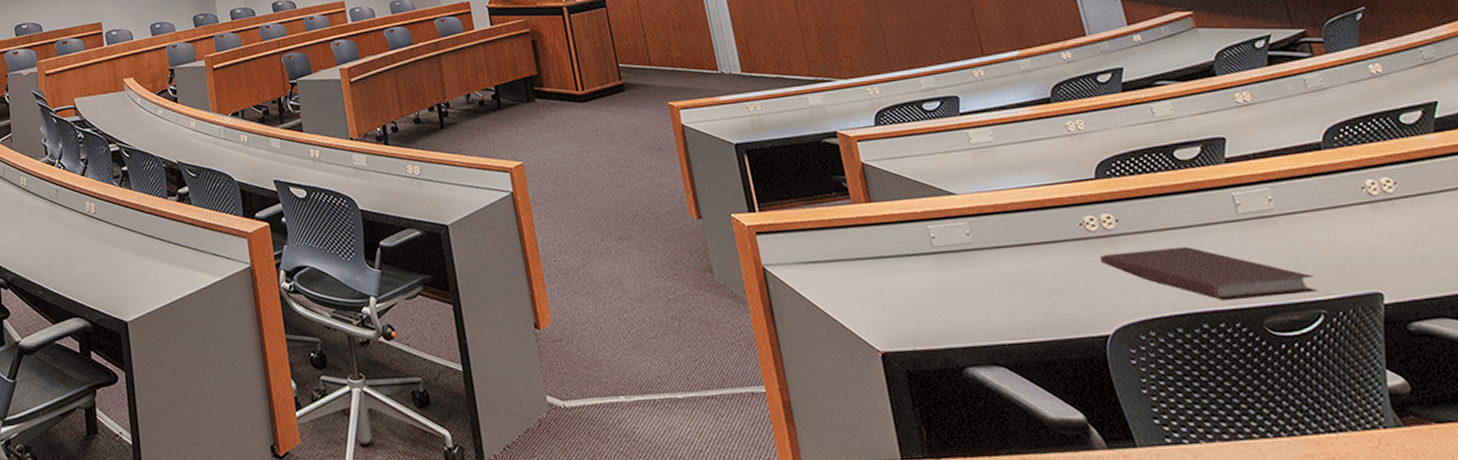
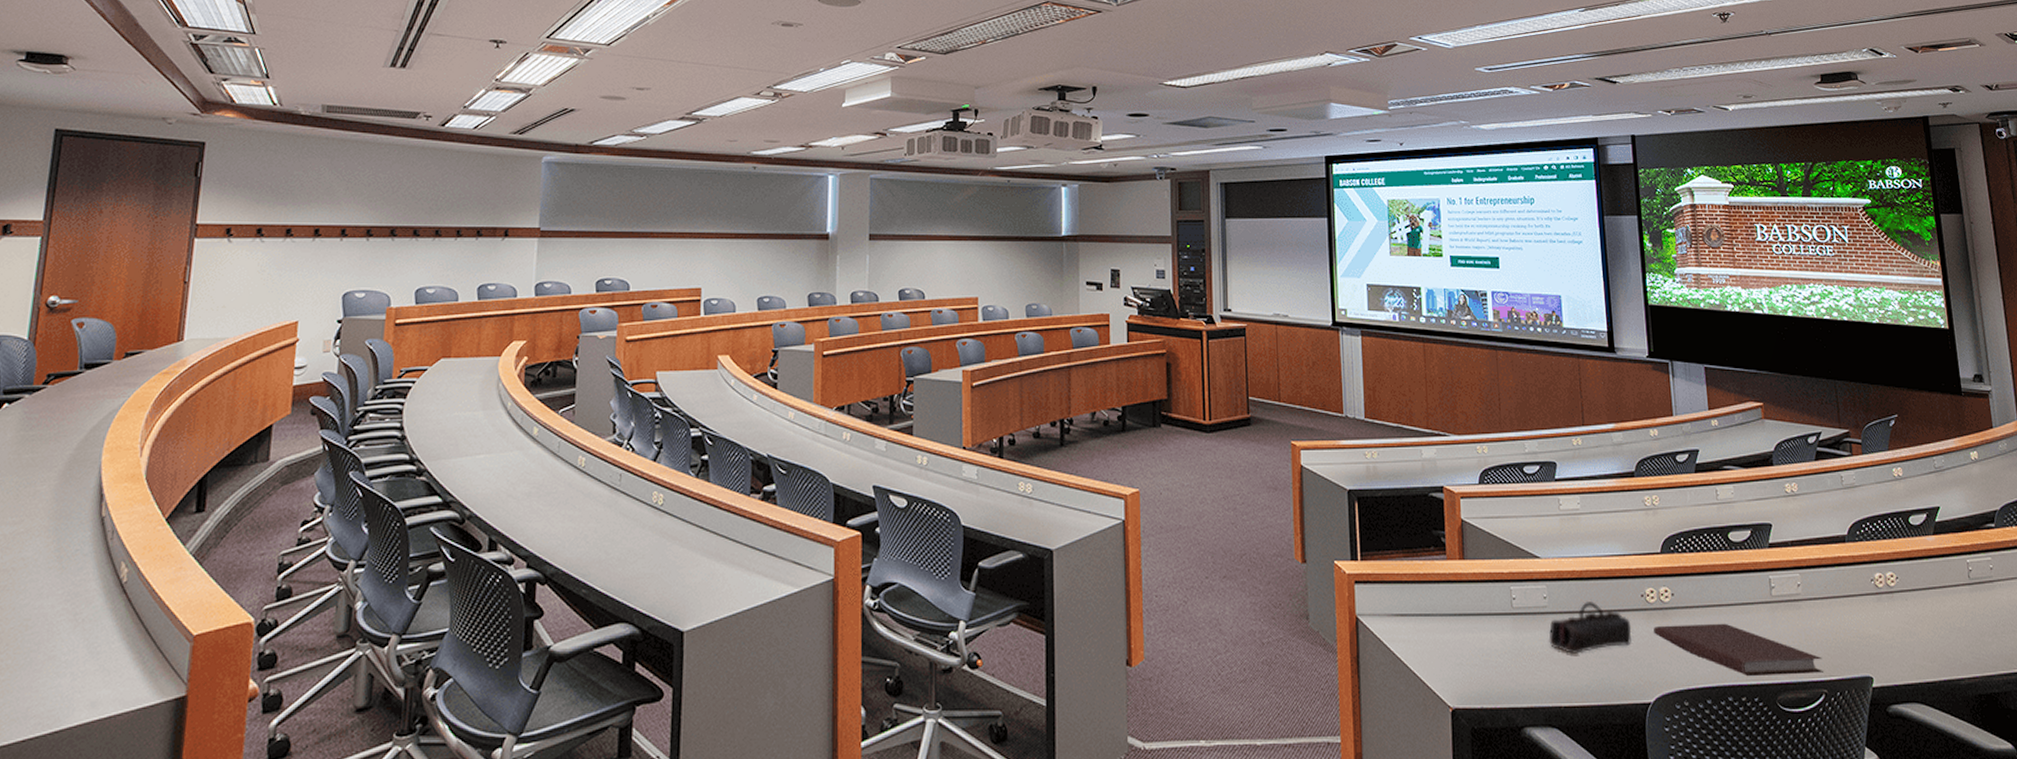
pencil case: none [978,233,1077,290] -> present [1548,600,1632,654]

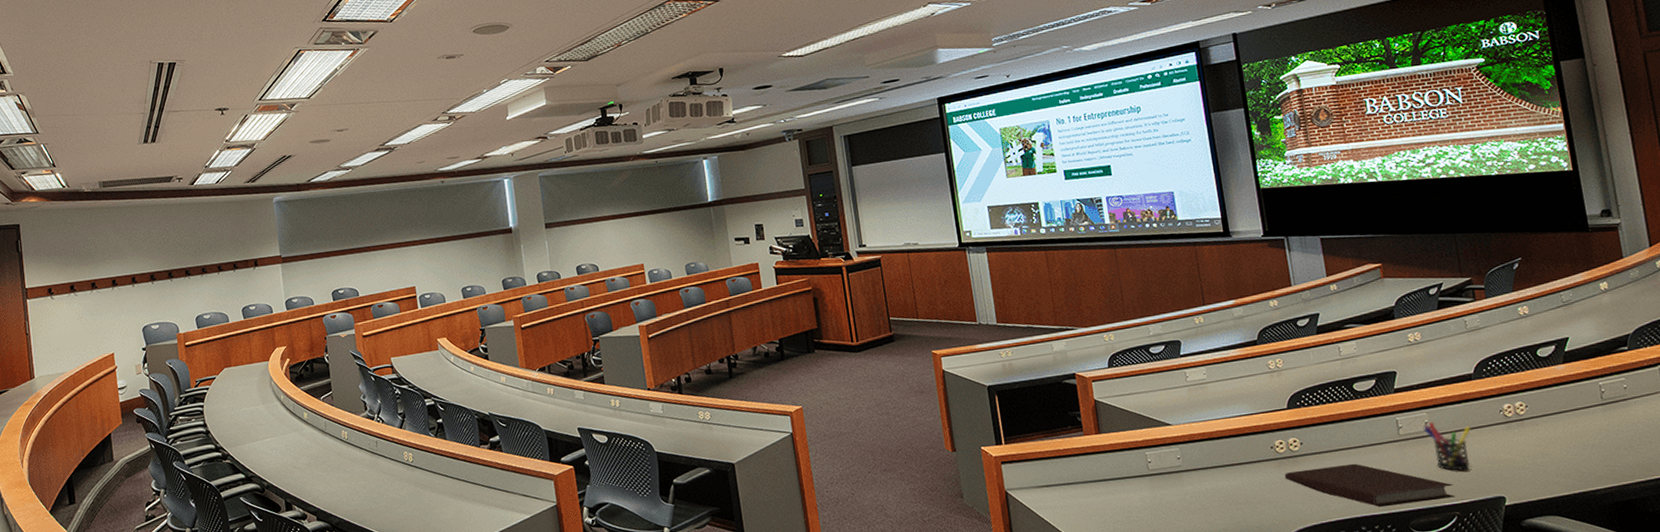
pencil case: present [1548,600,1632,654] -> none [1185,456,1265,504]
pen holder: none [1795,585,1842,644] -> present [1423,422,1471,471]

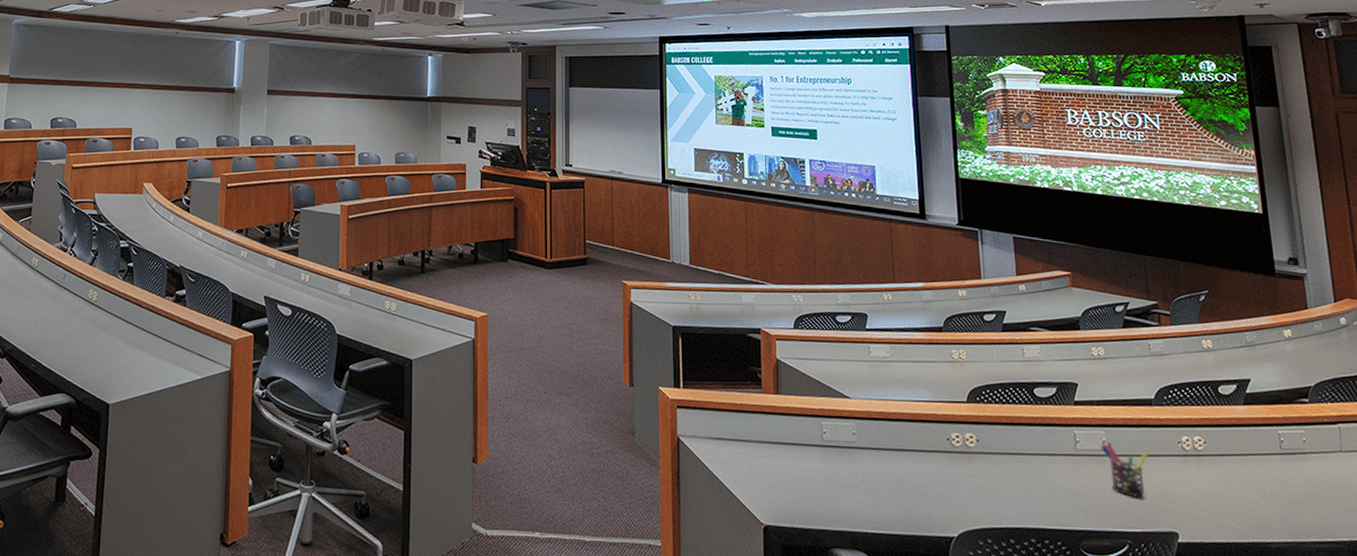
notebook: present [1285,463,1456,507] -> none [959,468,1129,525]

